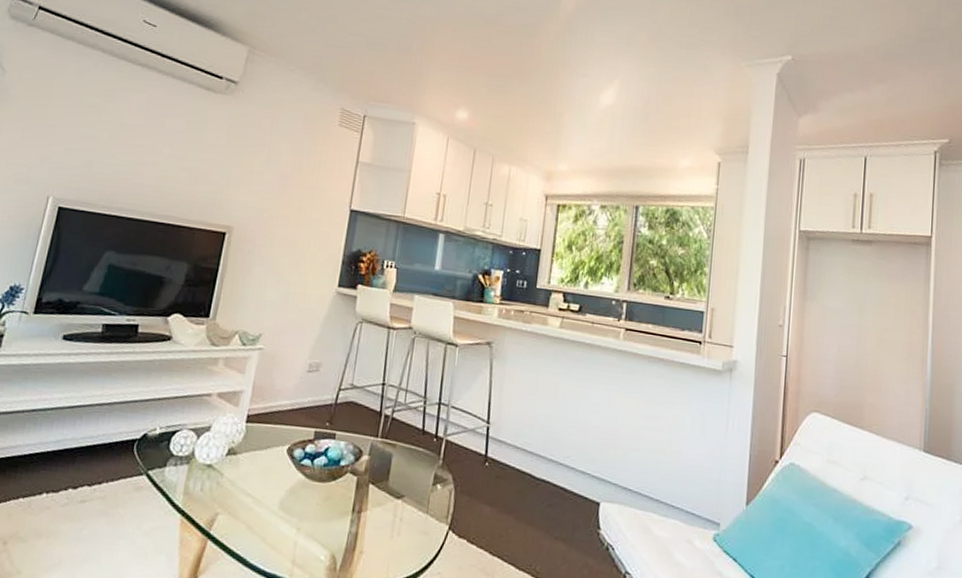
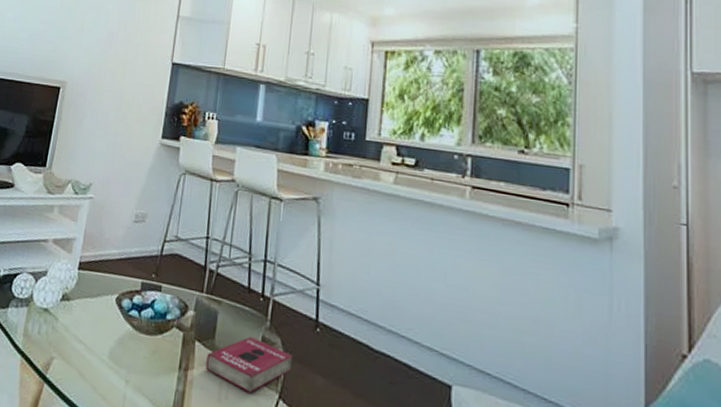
book: none [379,475,463,527] -> present [205,336,293,393]

